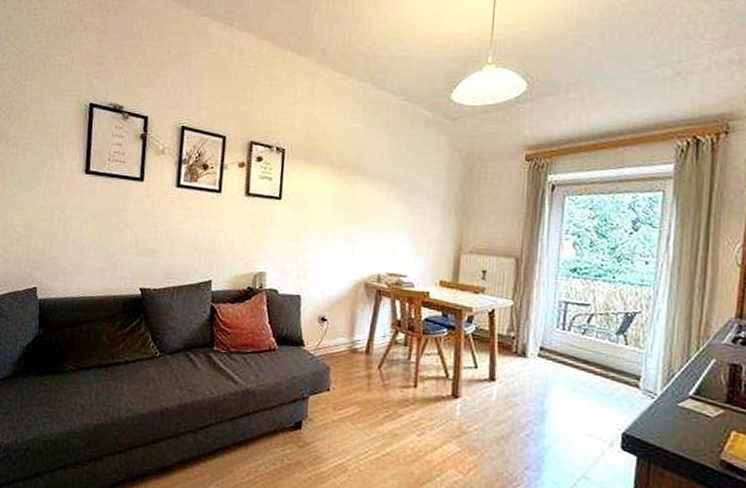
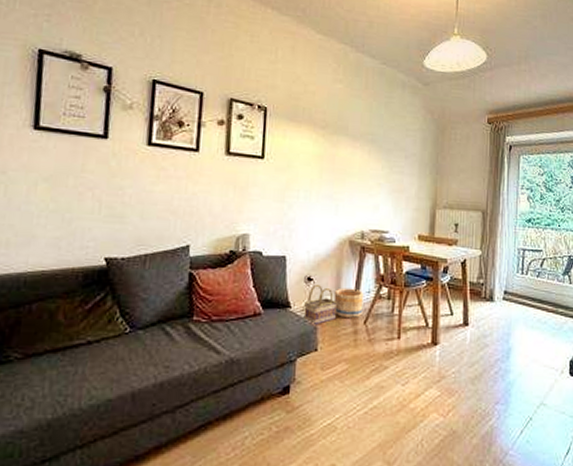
basket: none [316,325,350,366] -> present [303,285,336,326]
basket: none [347,330,379,362] -> present [333,287,364,317]

